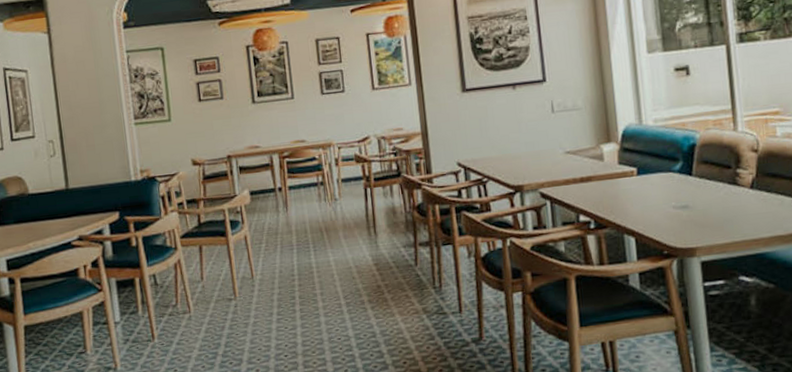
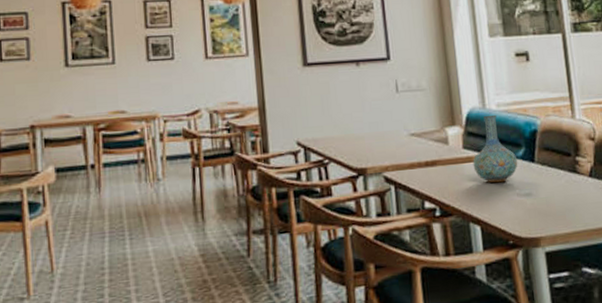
vase: none [628,131,675,197] -> present [473,115,518,183]

